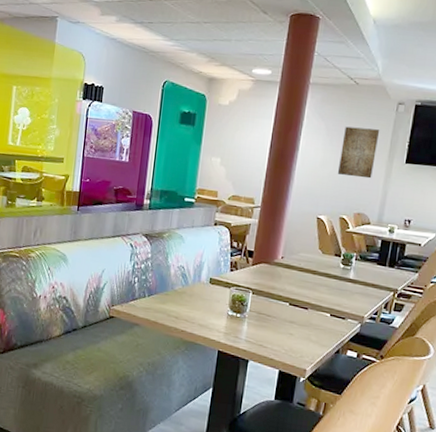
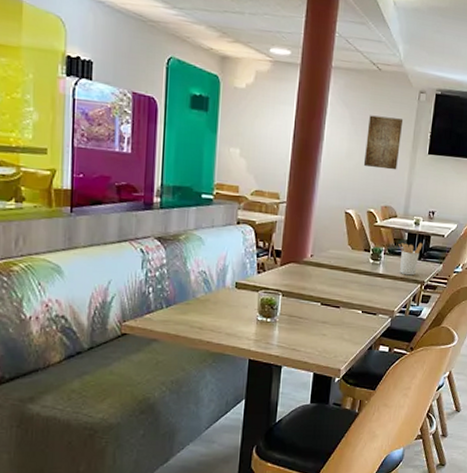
utensil holder: none [371,250,397,283] -> present [398,243,423,276]

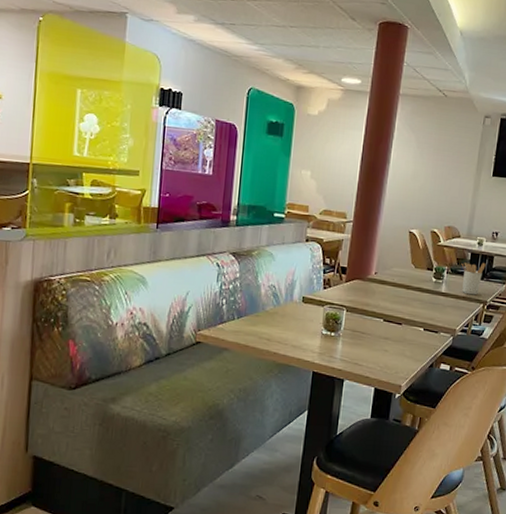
wall art: present [363,115,404,170] -> none [428,139,468,192]

